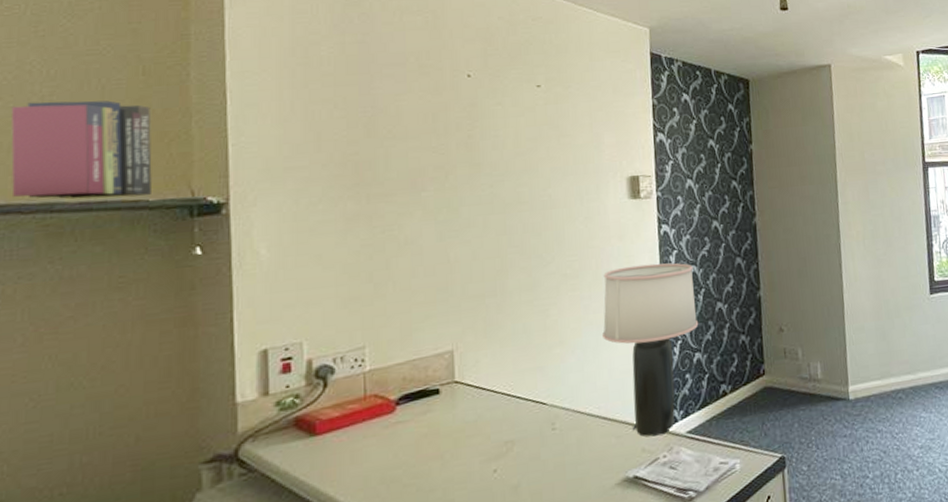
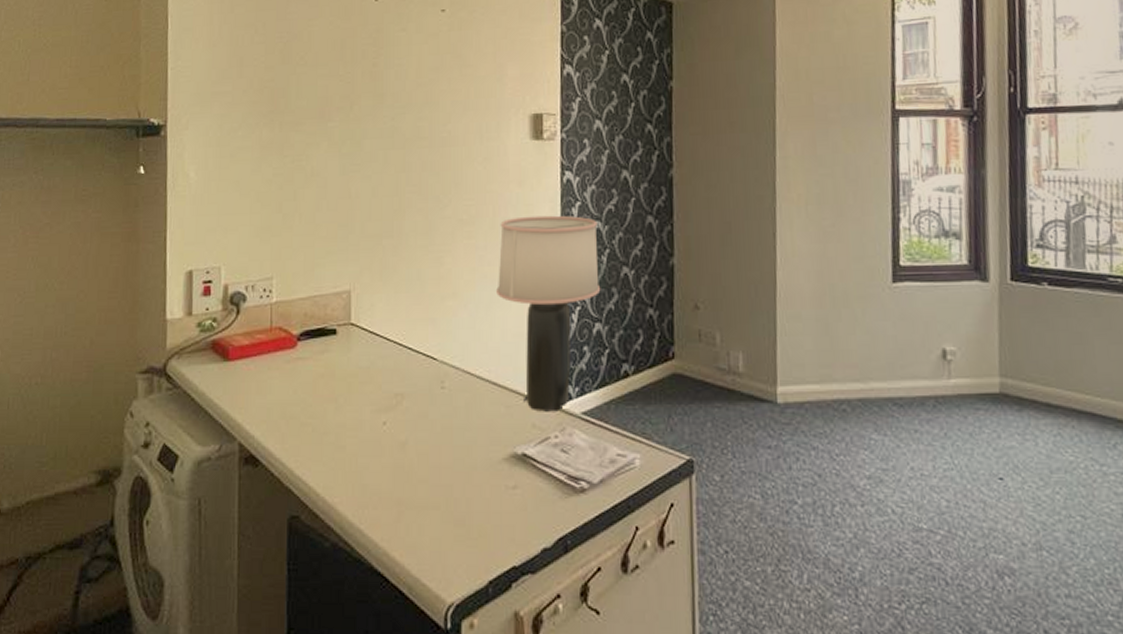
books: present [11,100,152,199] -> none [11,24,110,116]

